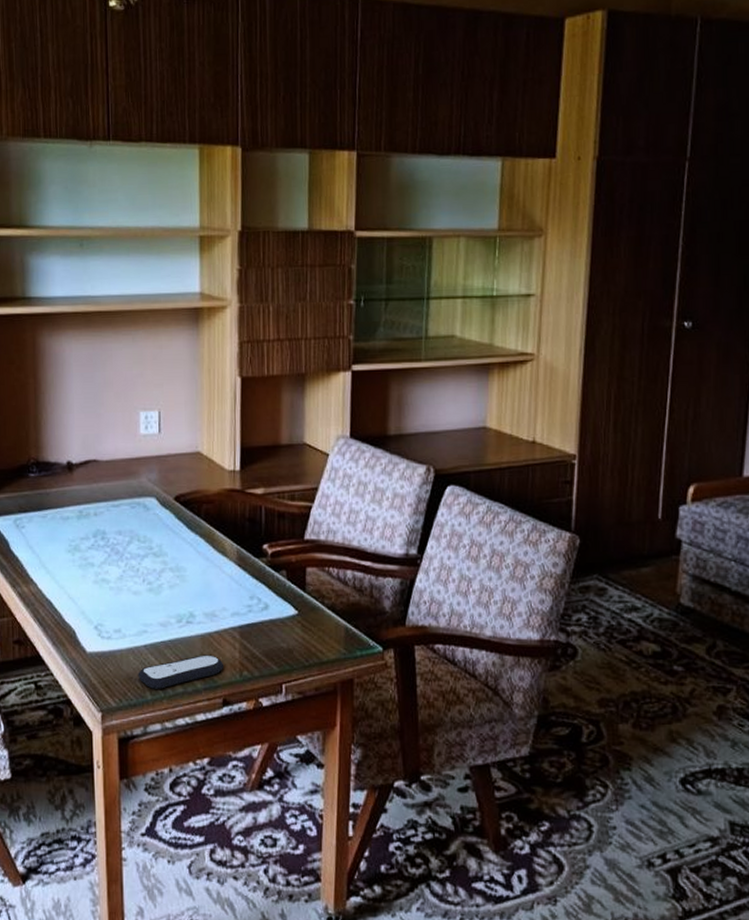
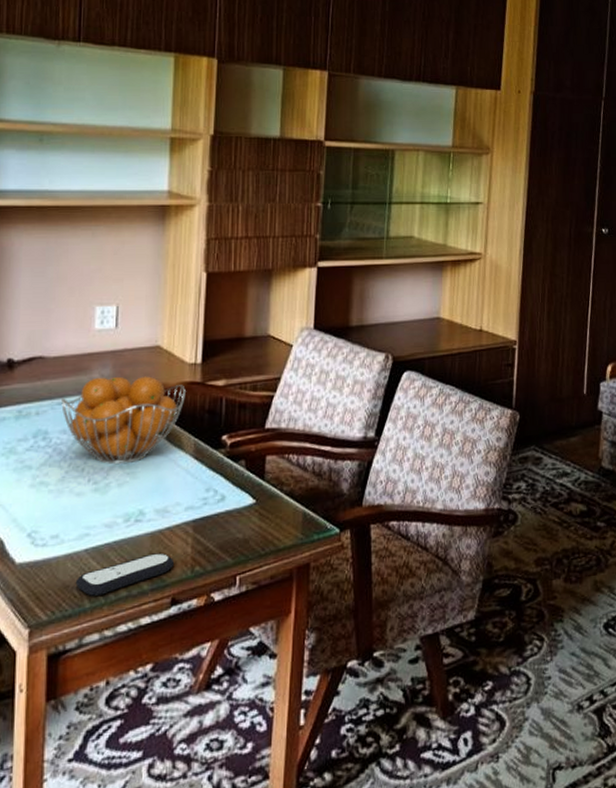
fruit basket: none [115,481,227,567] -> present [61,376,186,465]

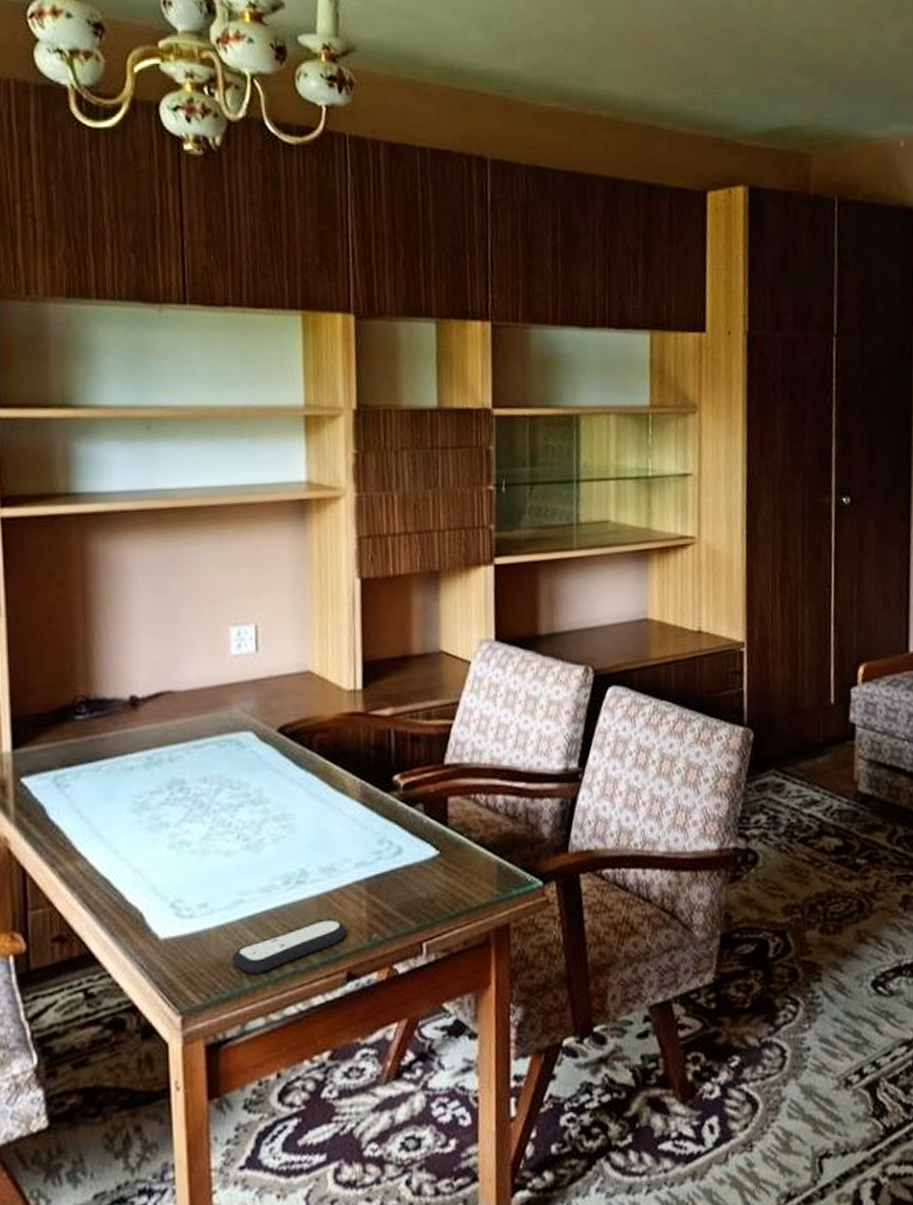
fruit basket: present [61,376,186,465] -> none [198,708,346,817]

